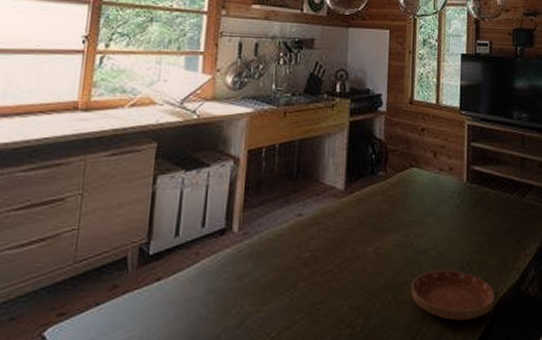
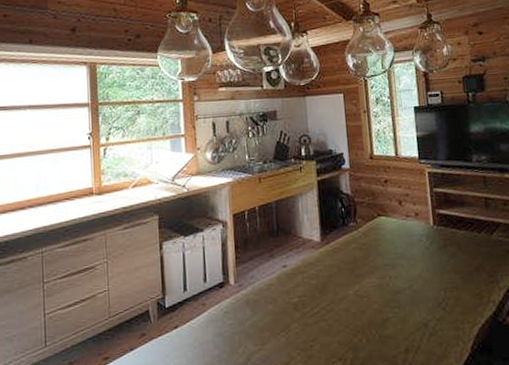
saucer: present [411,270,495,321] -> none [392,306,474,351]

